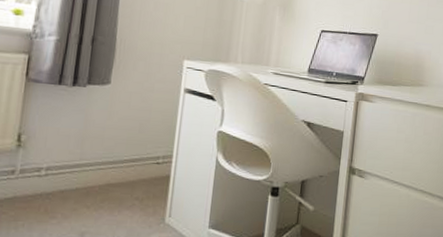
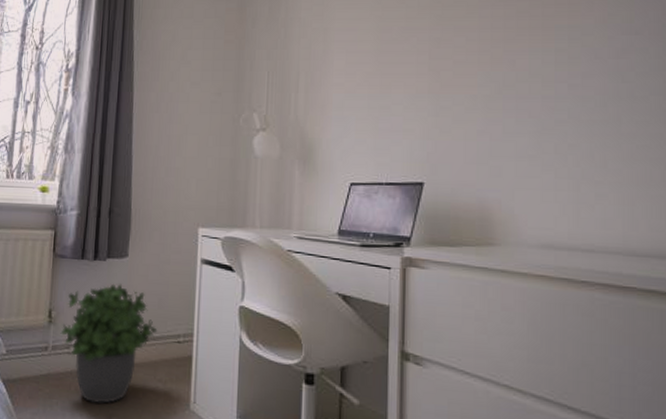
potted plant: none [30,109,137,224] -> present [60,283,158,404]

